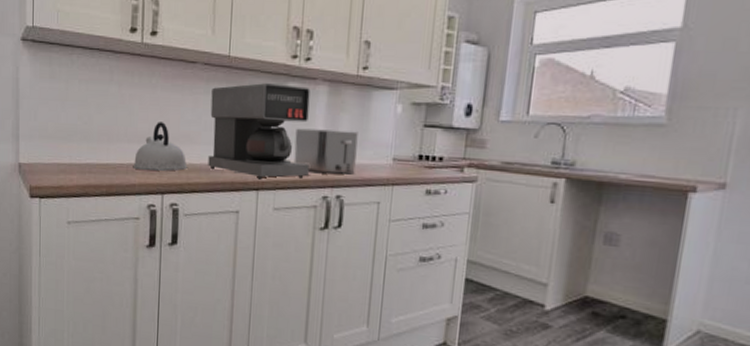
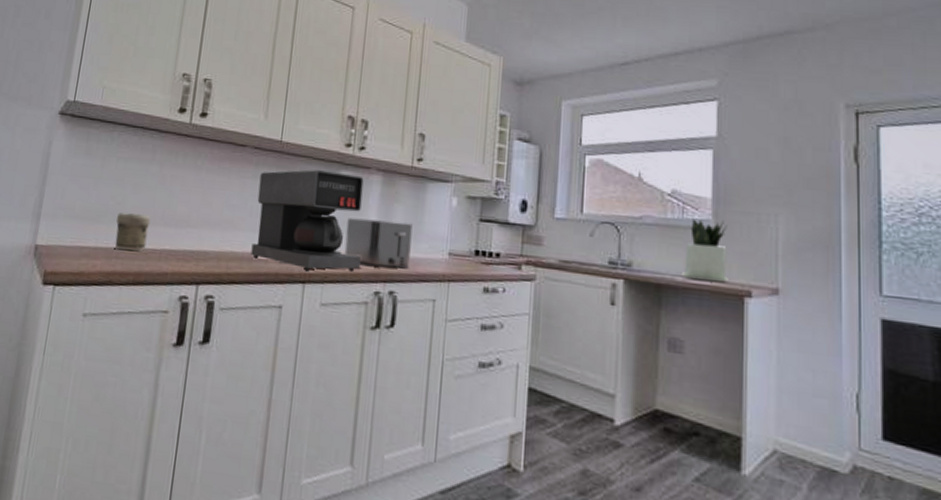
jar: none [86,131,116,166] -> present [114,212,151,251]
kettle: present [133,122,188,171] -> none [166,205,228,259]
planter: none [624,116,681,179] -> present [680,218,730,283]

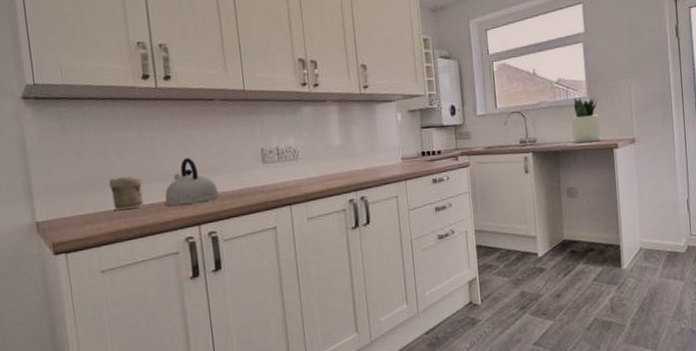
kettle: none [166,205,228,259] -> present [164,158,220,206]
coffee maker: present [251,169,364,273] -> none [232,108,334,197]
toaster: present [344,217,413,269] -> none [316,140,373,181]

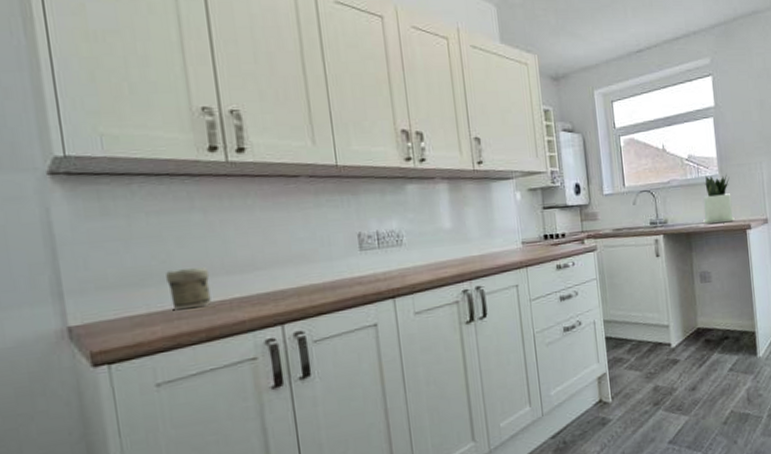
kettle: present [164,158,220,206] -> none [238,245,309,303]

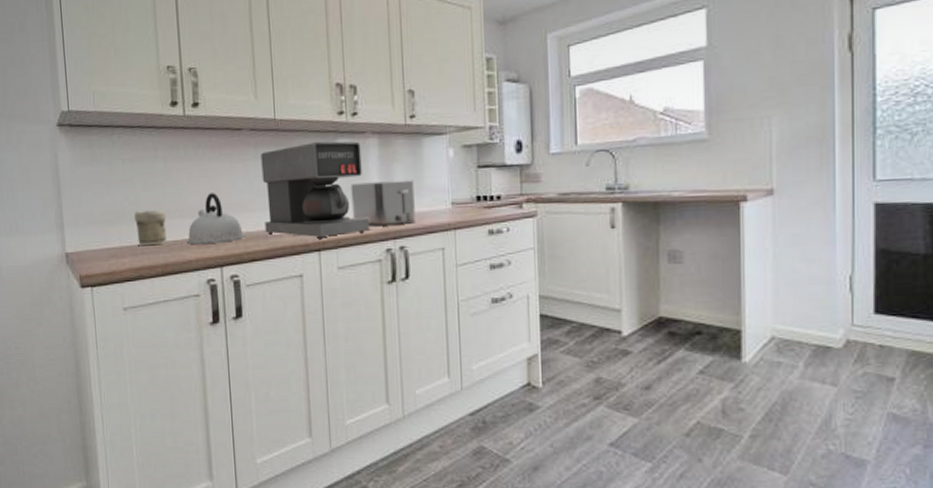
kettle: none [238,245,309,303] -> present [187,193,245,244]
coffee maker: none [322,187,445,288] -> present [261,141,369,241]
toaster: none [423,222,489,269] -> present [351,180,415,227]
planter: present [702,174,736,225] -> none [677,131,726,193]

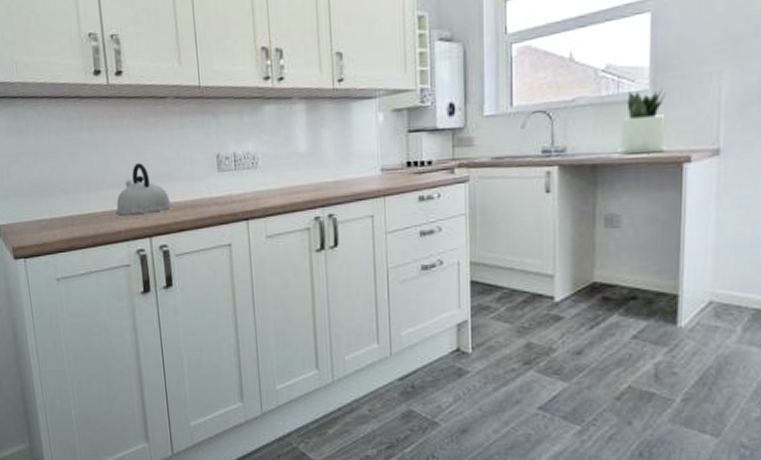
jar: present [134,210,167,246] -> none [63,181,96,218]
coffee maker: present [261,141,369,241] -> none [186,107,297,210]
toaster: present [351,180,415,227] -> none [278,146,344,195]
planter: none [677,131,726,193] -> present [616,88,669,155]

